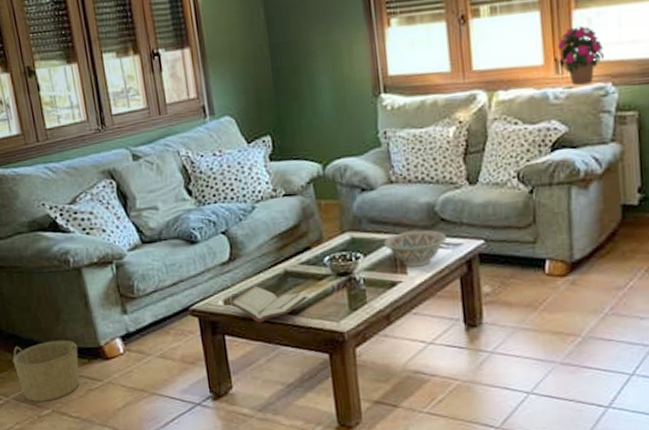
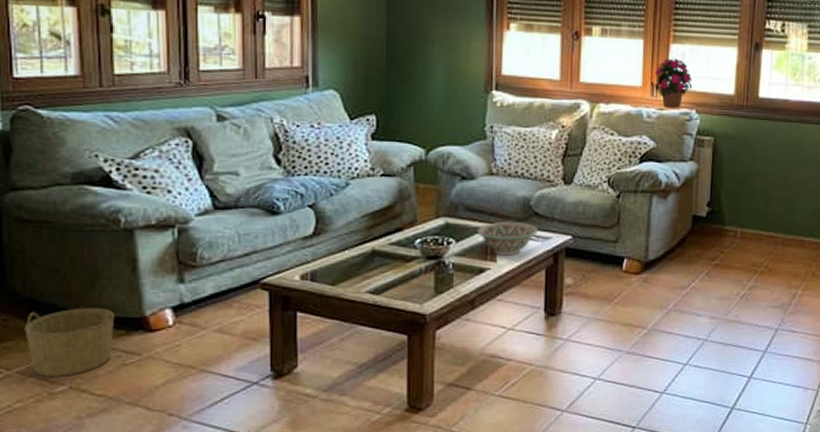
book: present [228,285,310,323] -> none [306,262,395,301]

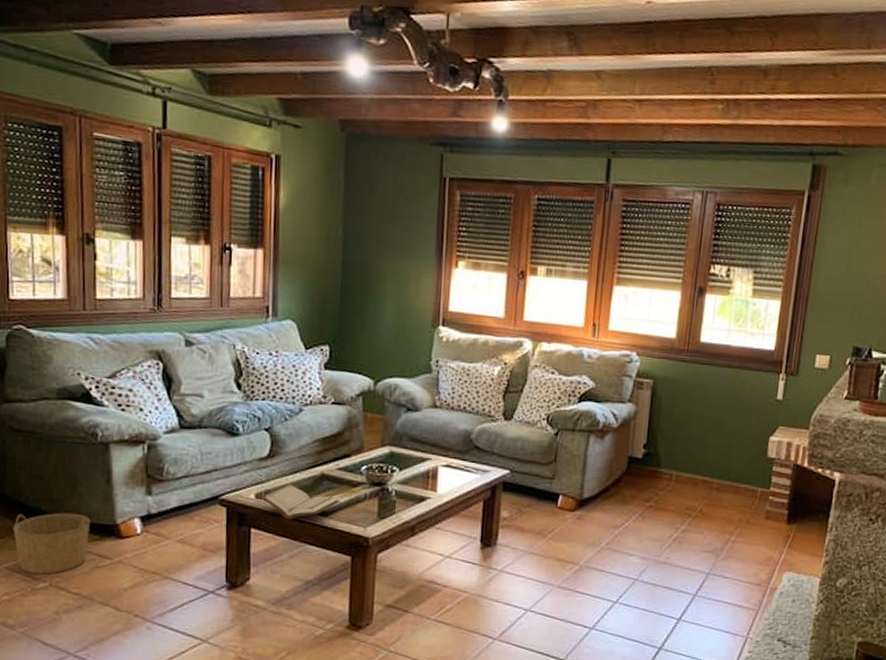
book: none [306,262,395,301] -> present [260,483,342,520]
decorative bowl: present [477,221,537,256] -> none [419,453,477,487]
potted flower: present [654,58,693,110] -> none [596,300,634,351]

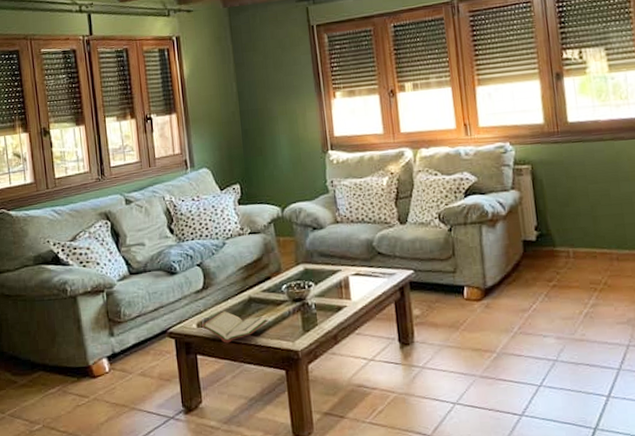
basket: present [13,512,91,574] -> none [11,360,69,418]

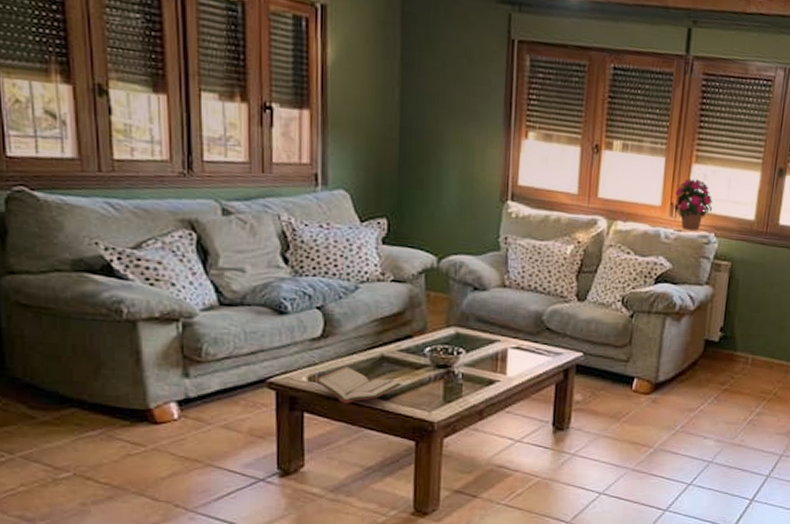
potted flower: none [466,99,503,145] -> present [674,178,713,232]

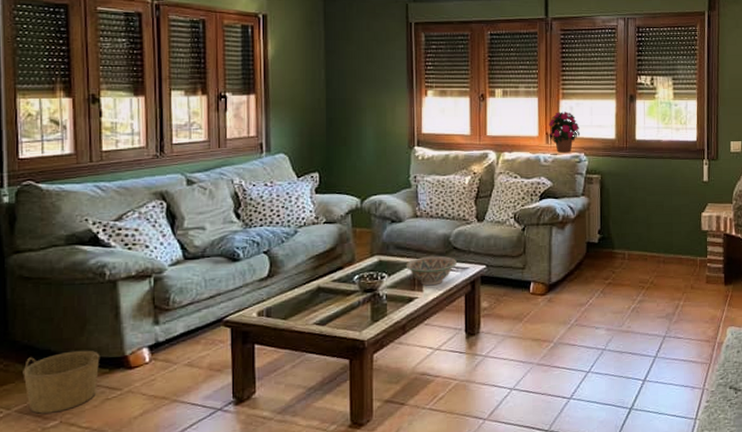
basket: none [26,396,119,463] -> present [23,350,100,414]
book: present [314,366,404,404] -> none [262,299,338,333]
decorative bowl: none [487,334,549,370] -> present [405,255,457,286]

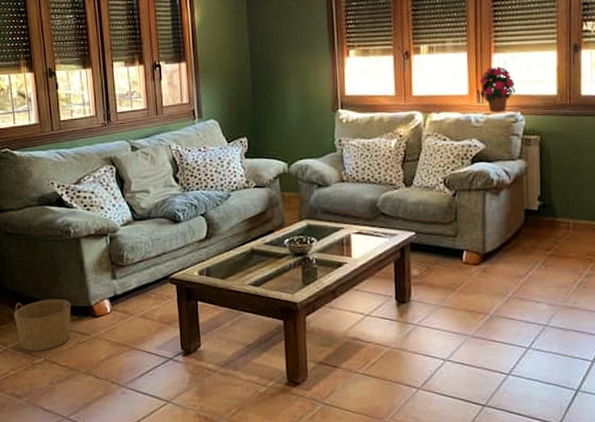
decorative bowl: present [405,255,457,286] -> none [333,221,385,252]

